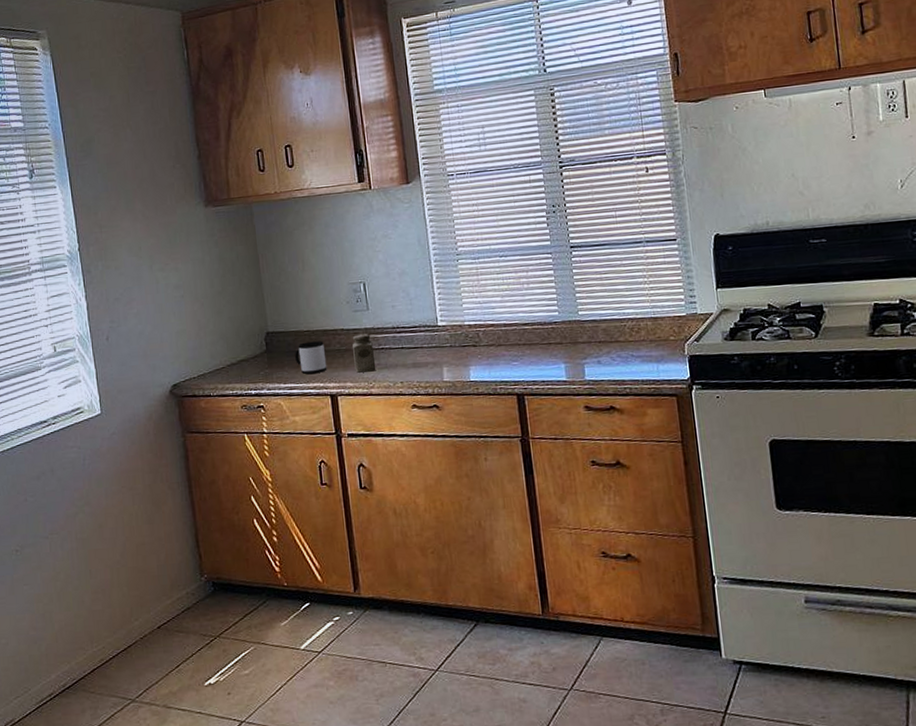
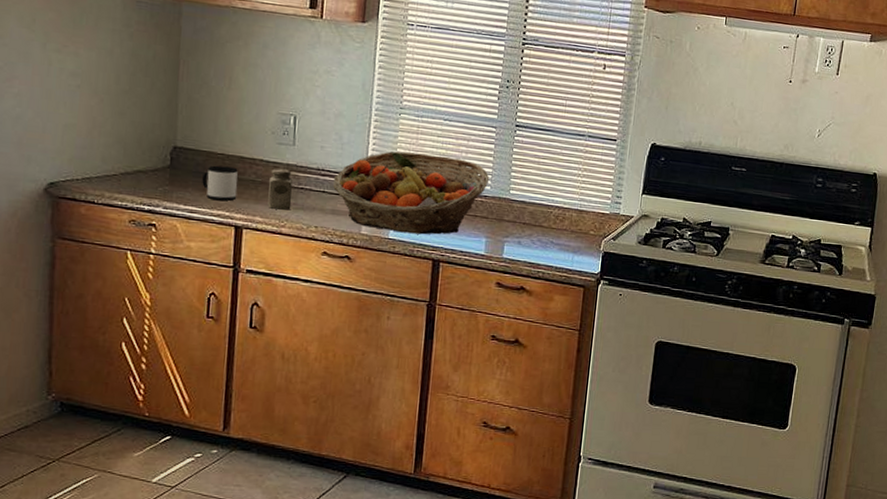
fruit basket: none [408,291,555,374] -> present [332,151,489,235]

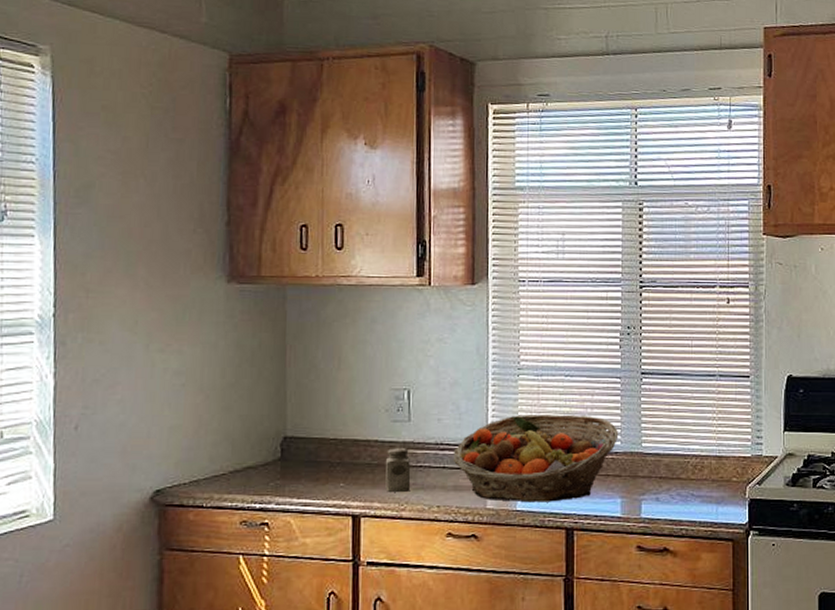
mug: present [202,165,238,201] -> none [315,452,353,490]

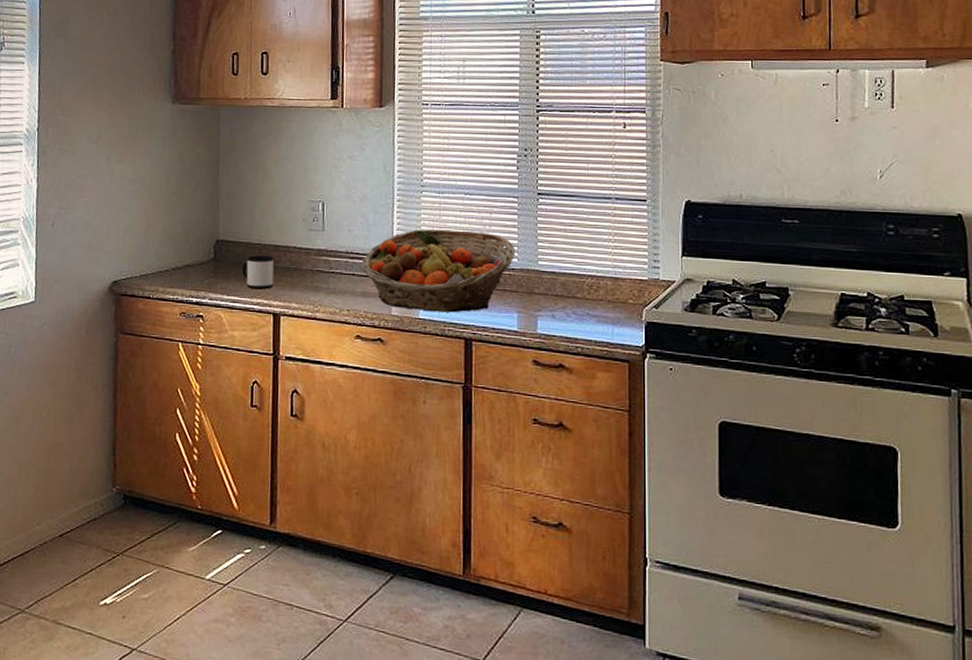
mug: none [315,452,353,490] -> present [242,255,274,290]
salt shaker: present [385,448,411,492] -> none [302,255,324,295]

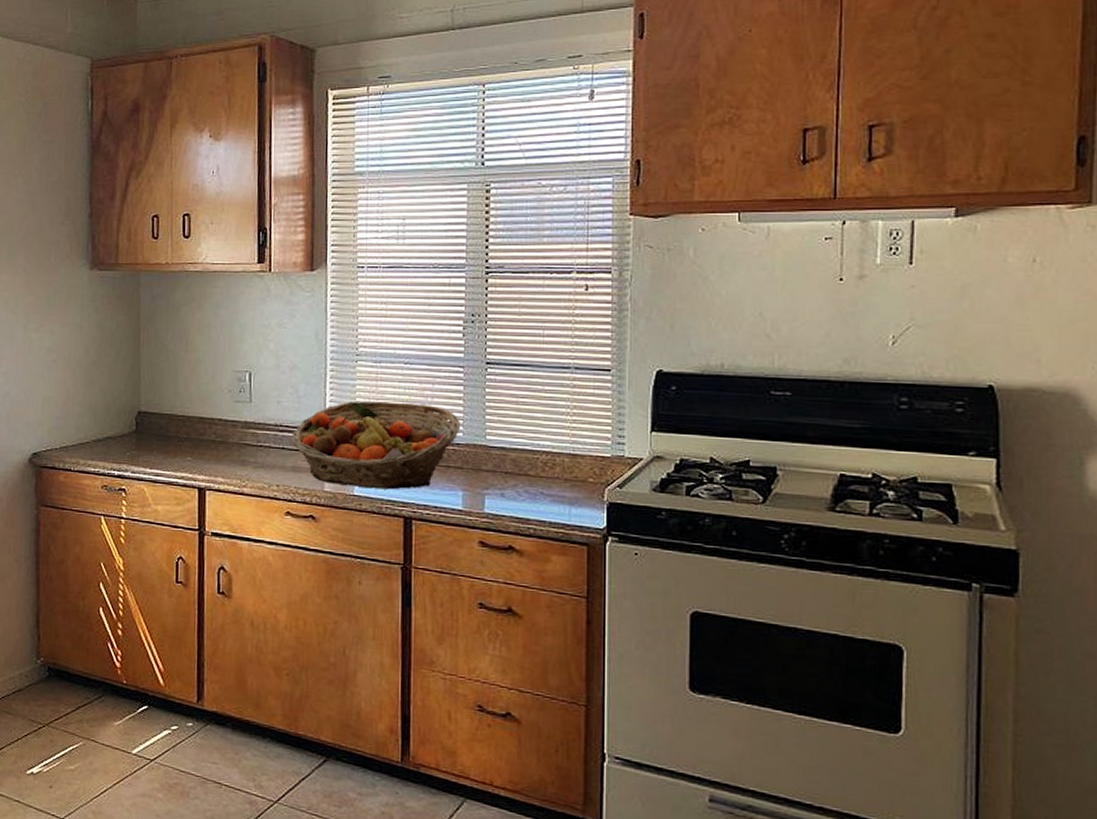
mug: present [242,255,274,290] -> none [165,427,199,463]

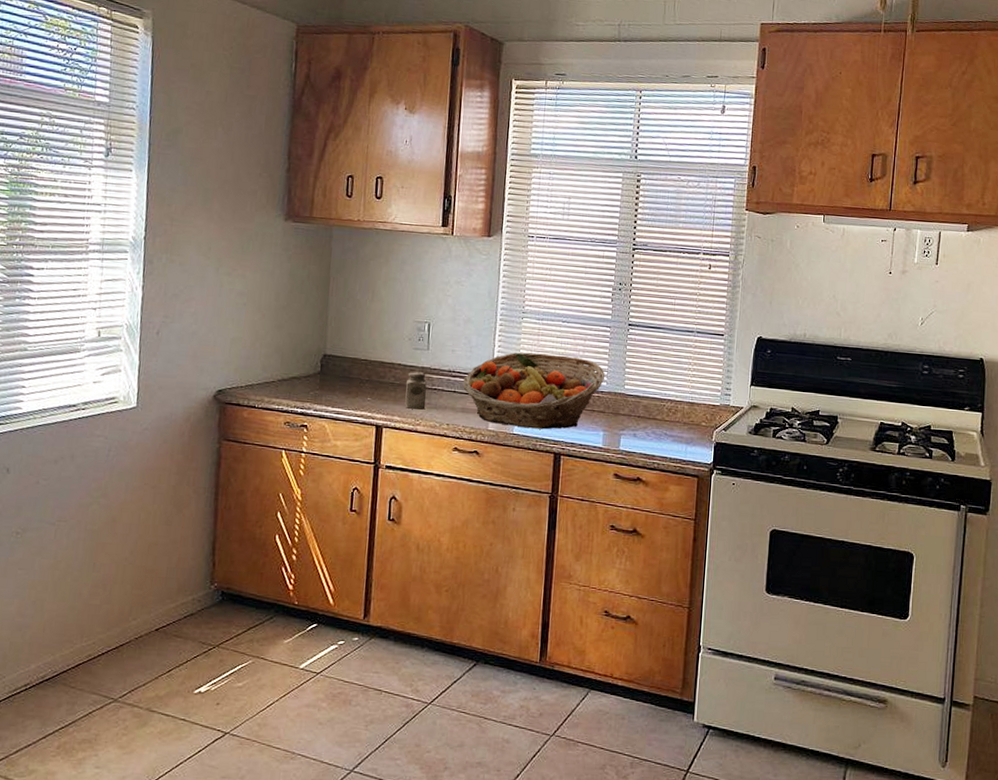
salt shaker: none [228,427,252,469] -> present [405,372,427,410]

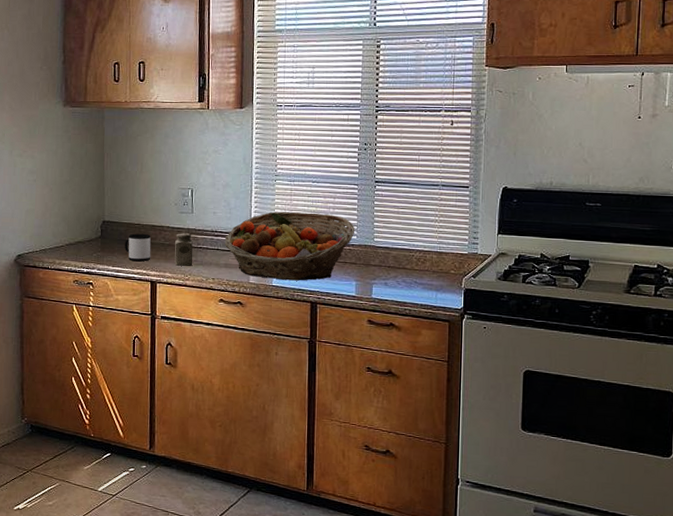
mug: none [348,370,379,403] -> present [125,233,151,262]

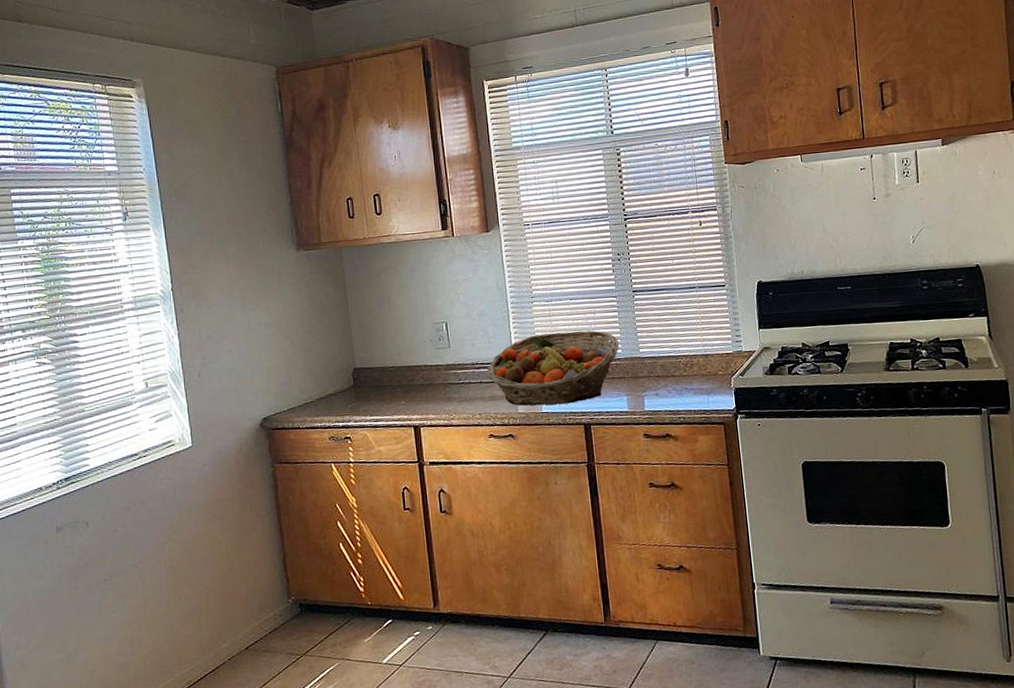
mug: present [125,233,151,262] -> none [381,376,411,408]
salt shaker: present [175,233,193,266] -> none [434,369,457,406]

